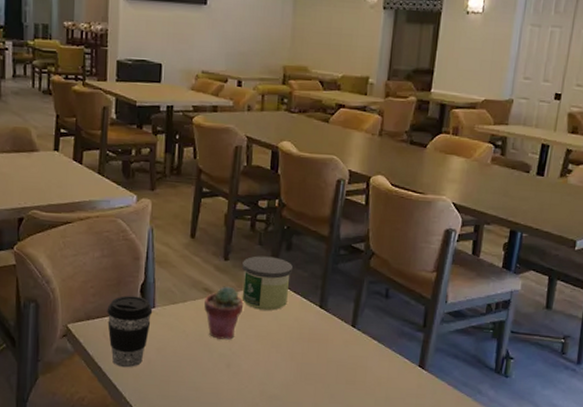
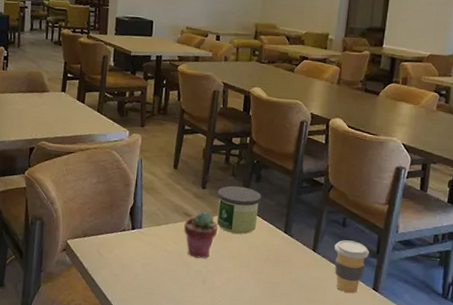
coffee cup: present [107,295,153,368] -> none [101,217,140,281]
coffee cup: none [376,313,415,373] -> present [334,240,369,294]

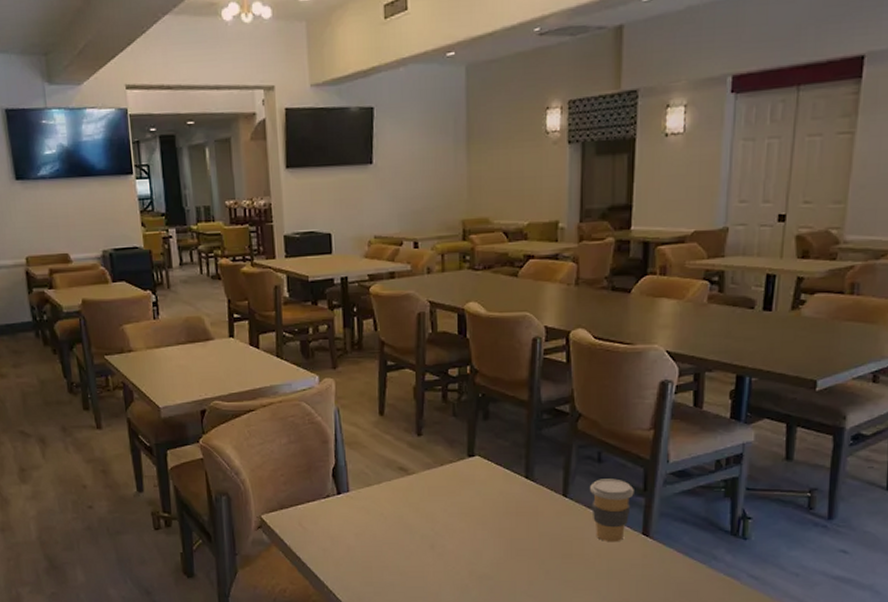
potted succulent: present [184,211,218,259] -> none [401,463,443,520]
candle: present [216,185,261,234] -> none [437,428,492,485]

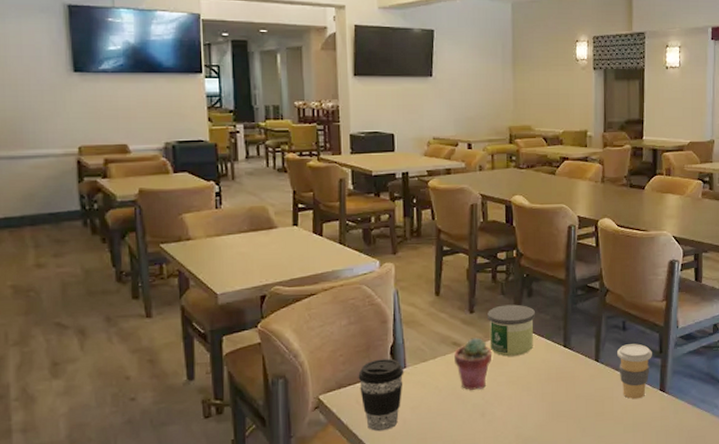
coffee cup: none [300,481,347,556] -> present [358,358,404,432]
potted succulent: none [401,463,443,520] -> present [454,337,492,390]
candle: none [437,428,492,485] -> present [488,304,535,357]

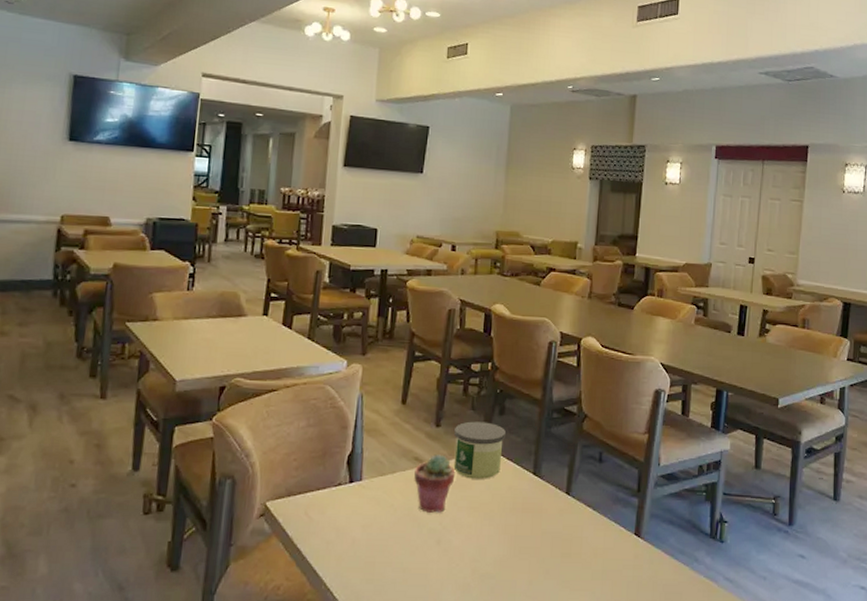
coffee cup: present [358,358,404,432] -> none [310,468,360,549]
coffee cup: present [617,343,652,400] -> none [591,478,629,542]

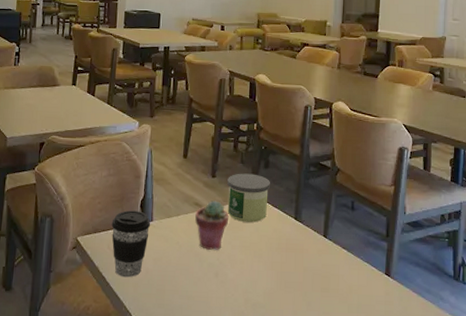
coffee cup: none [310,468,360,549] -> present [111,210,151,278]

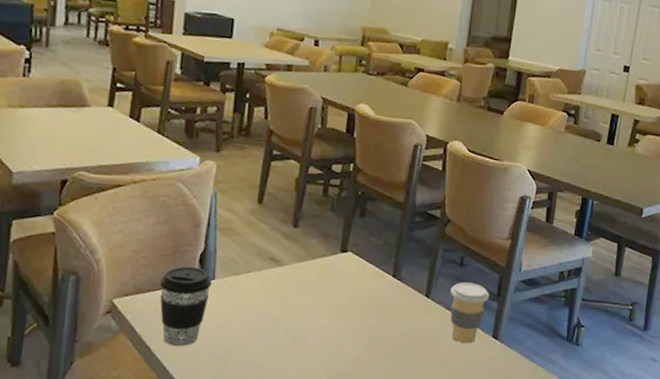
potted succulent: present [195,200,229,250] -> none [270,255,313,313]
candle: present [227,173,270,223] -> none [311,222,366,281]
coffee cup: none [345,224,379,280] -> present [450,282,489,344]

